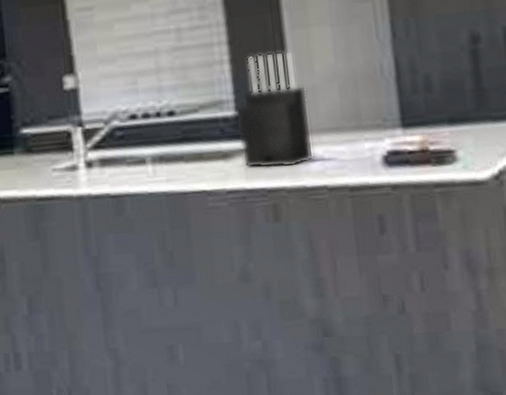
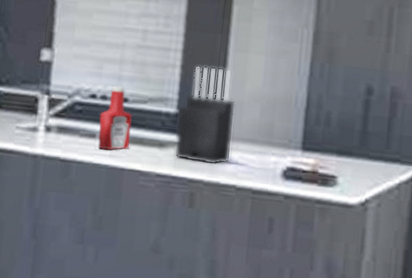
ketchup bottle: none [145,99,189,175] -> present [97,86,132,150]

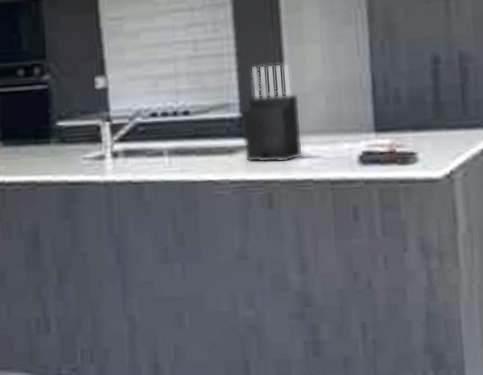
ketchup bottle: present [97,86,132,150] -> none [164,100,199,166]

